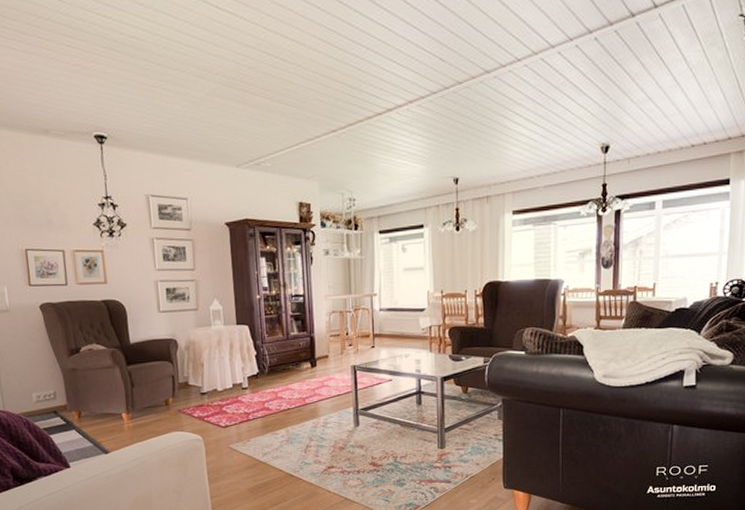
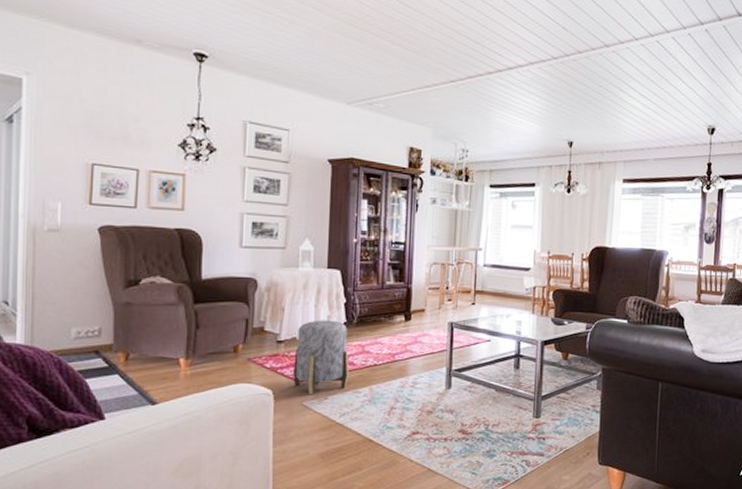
stool: none [217,371,266,439] -> present [293,320,349,395]

